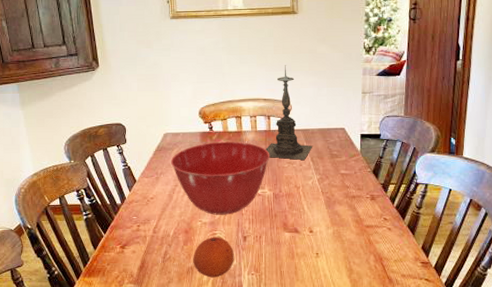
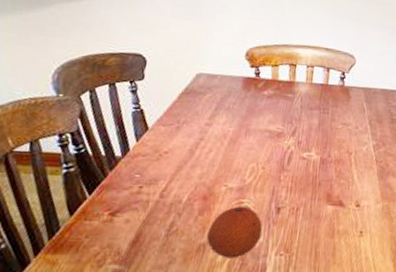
mixing bowl: present [170,141,270,215] -> none [199,90,323,180]
candle holder: present [266,65,312,160] -> none [319,14,372,122]

